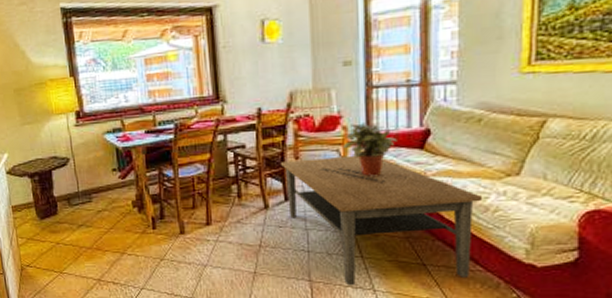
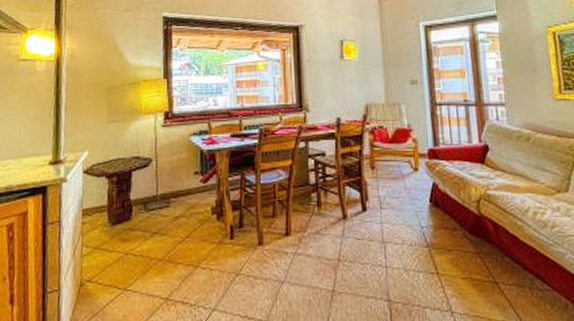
coffee table: present [281,155,483,286] -> none [358,167,541,307]
potted plant: present [343,123,397,176] -> none [414,137,461,188]

